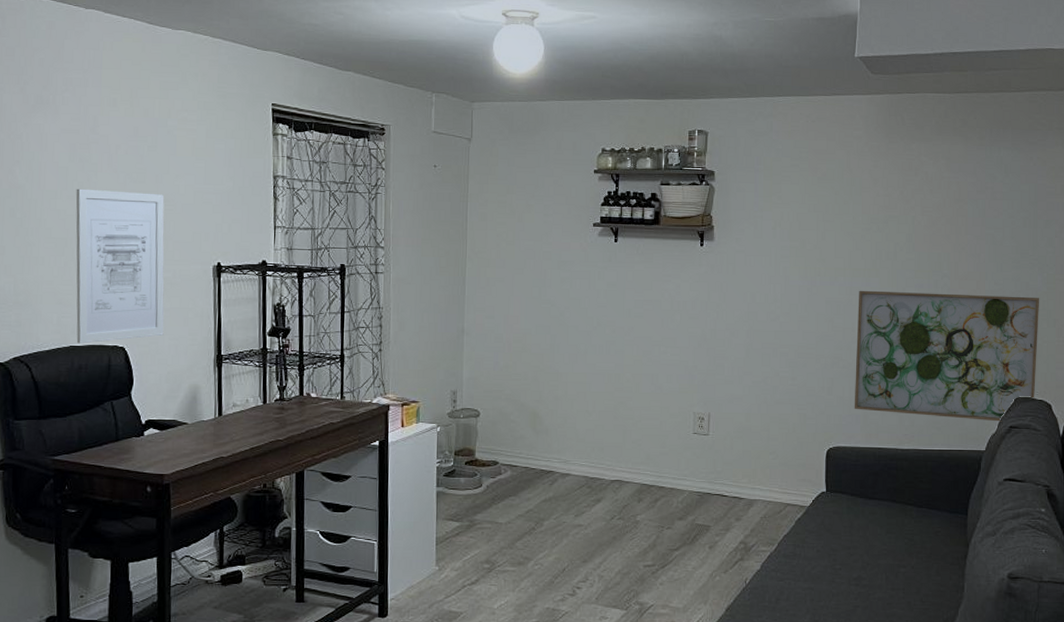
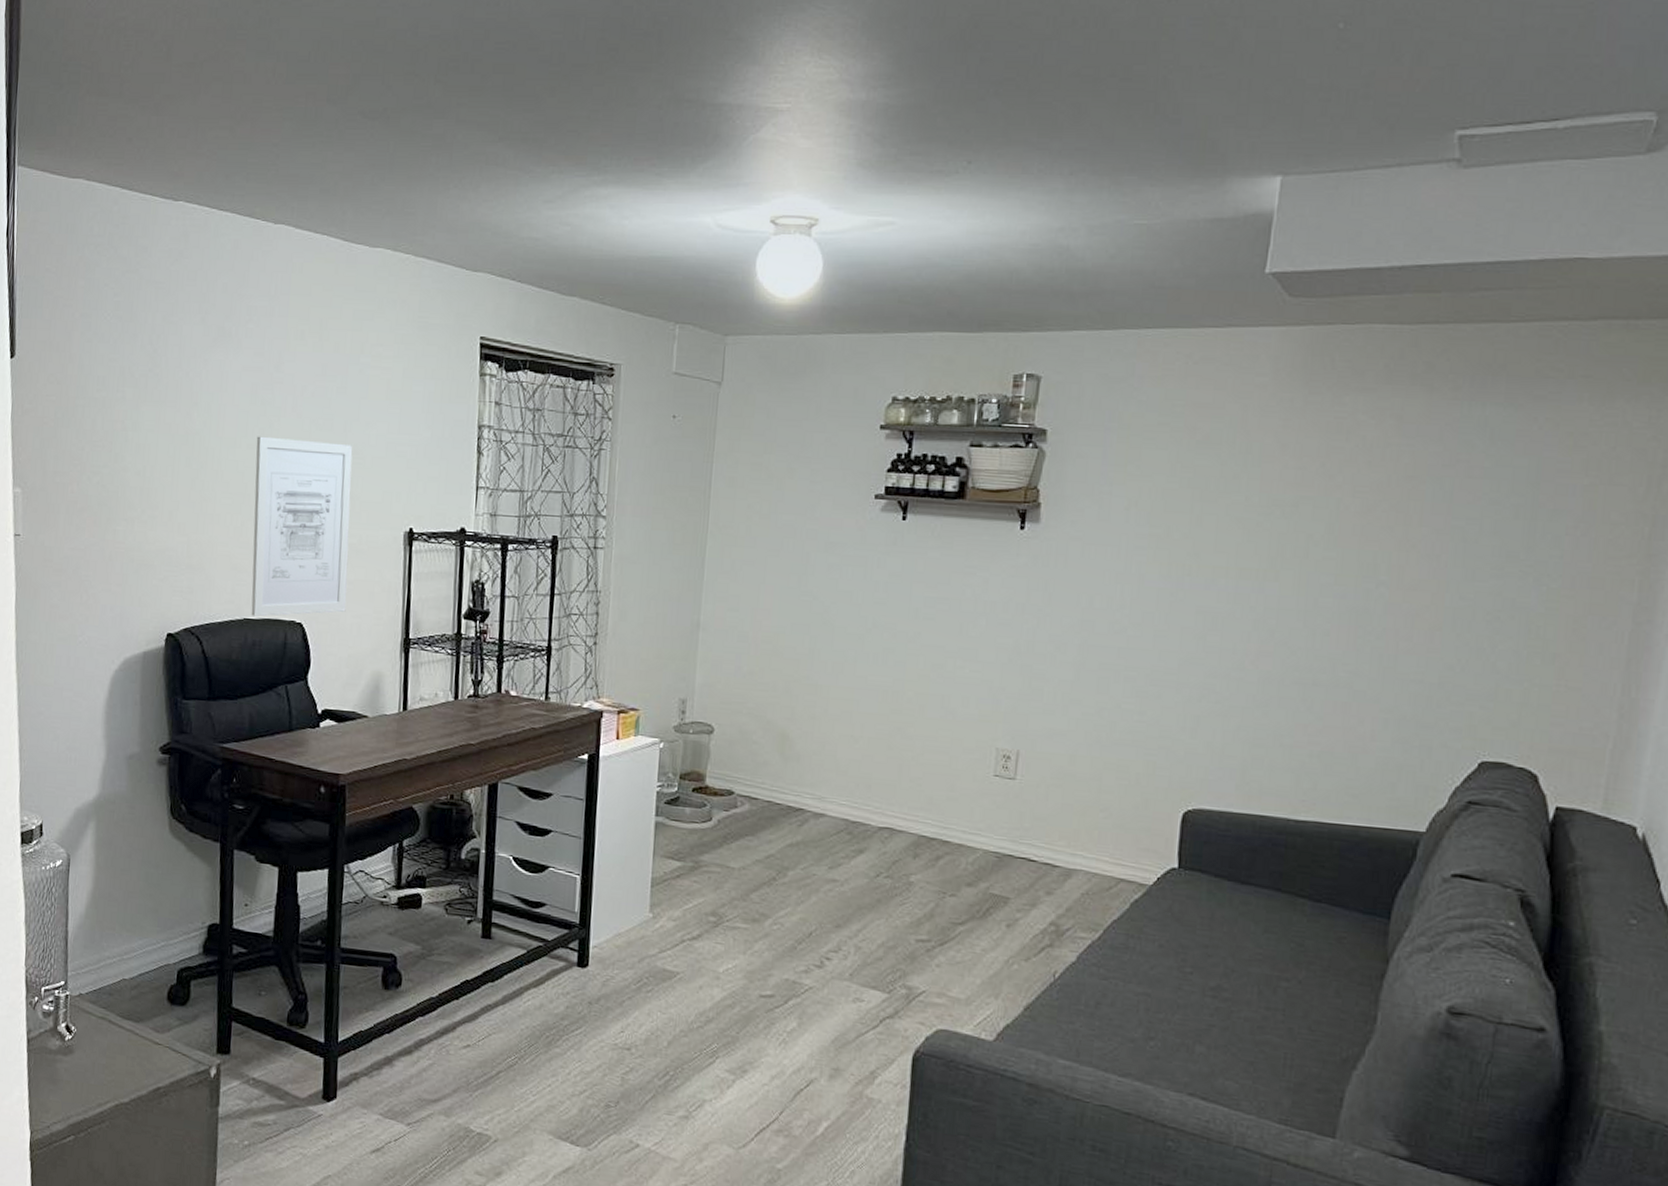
wall art: present [854,290,1040,422] -> none [1227,598,1533,794]

